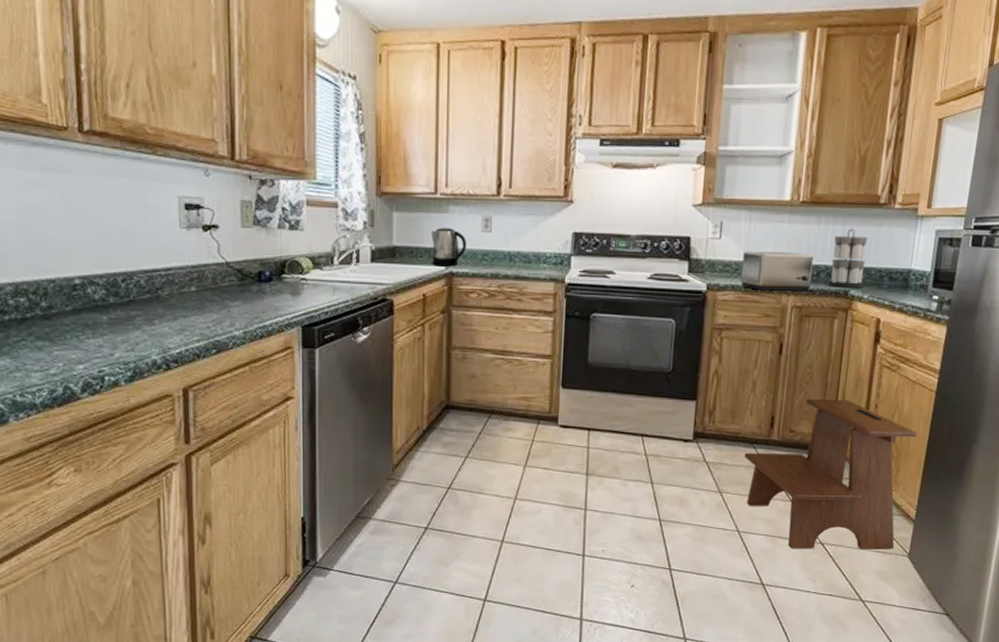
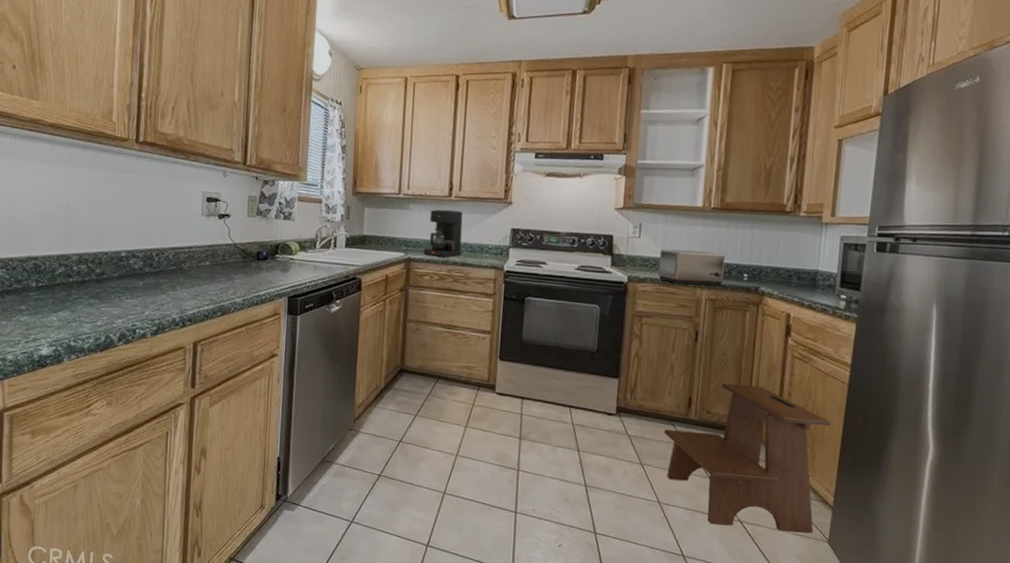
kettle: present [431,226,467,267] -> none [394,221,423,253]
coffee maker: none [467,212,515,271] -> present [423,209,463,258]
spice rack: present [828,228,868,289] -> none [739,232,776,286]

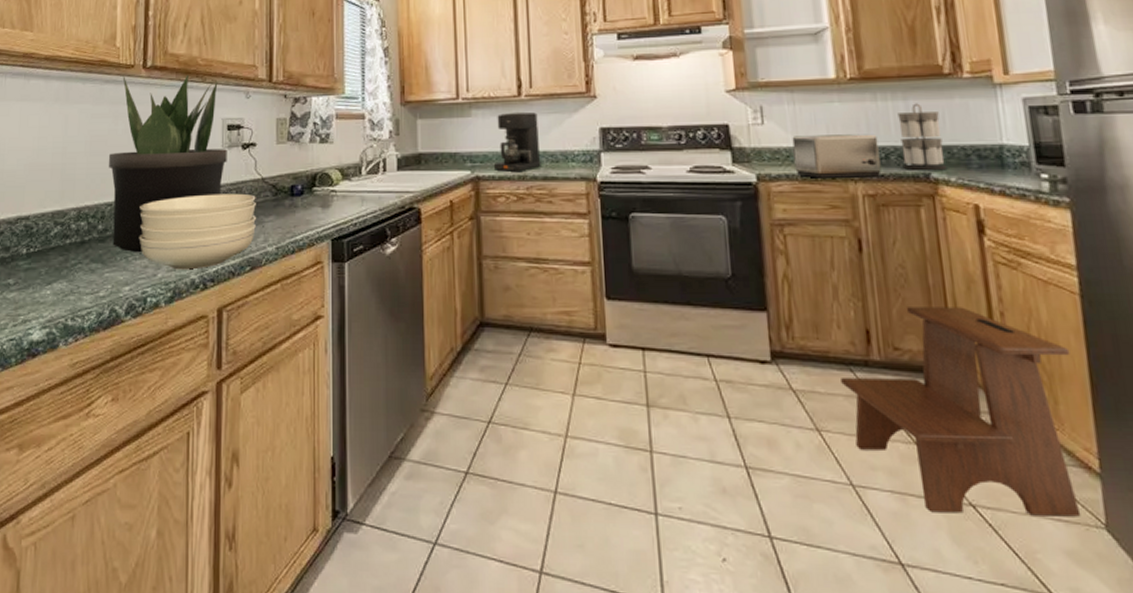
planter: none [104,147,206,294] -> present [108,75,227,253]
bowl: none [130,252,229,311] -> present [139,193,257,270]
spice rack: none [739,232,776,286] -> present [897,103,948,171]

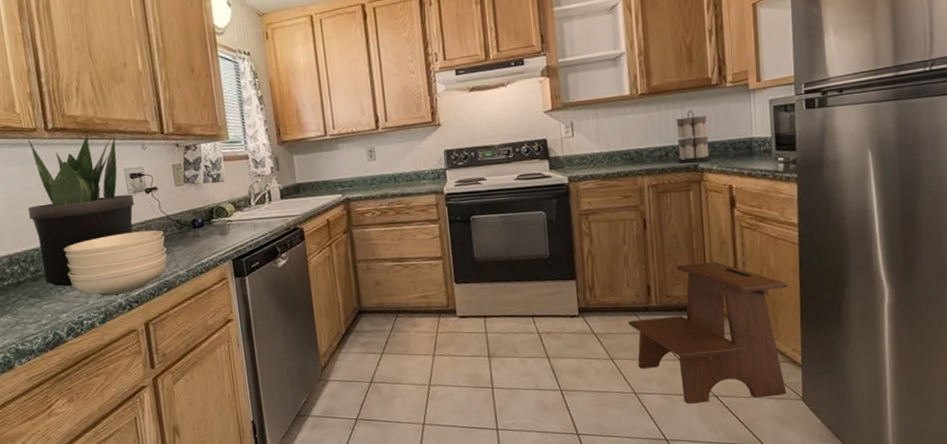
coffee maker: present [493,112,541,173] -> none [360,142,399,192]
toaster: present [792,134,881,180] -> none [595,137,662,177]

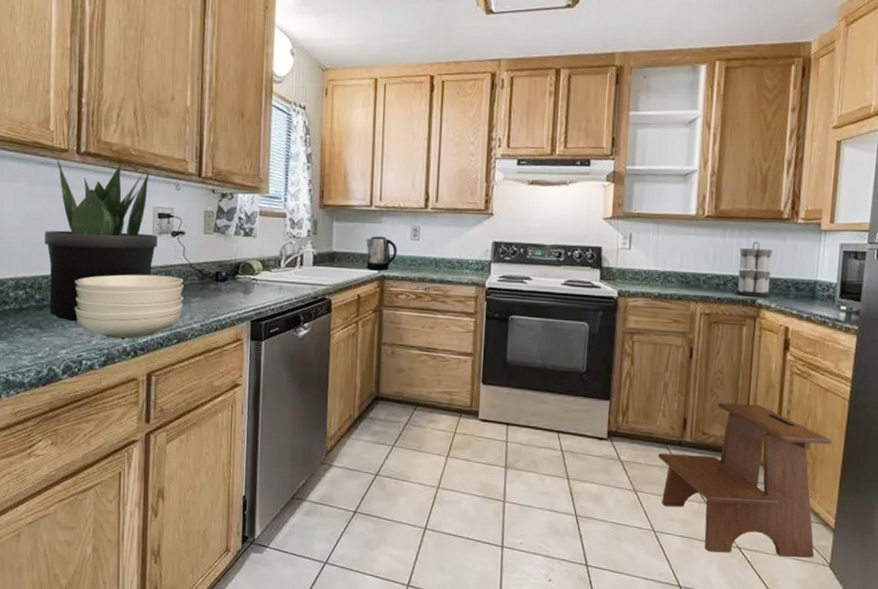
kettle: none [326,161,357,195] -> present [366,235,397,271]

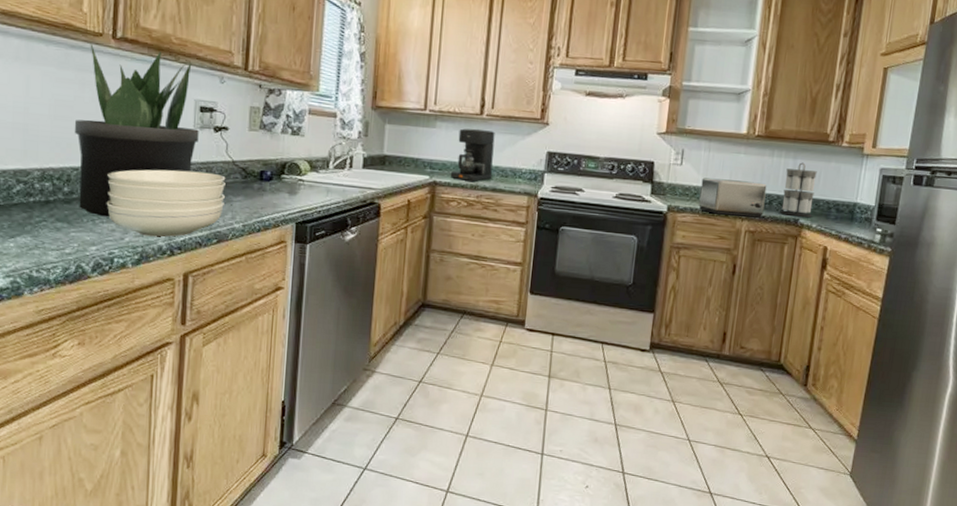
kettle: present [366,235,397,271] -> none [418,140,450,177]
coffee maker: none [398,222,440,275] -> present [450,128,495,183]
toaster: none [650,261,721,301] -> present [699,177,767,219]
step stool: present [658,403,833,558] -> none [697,318,861,467]

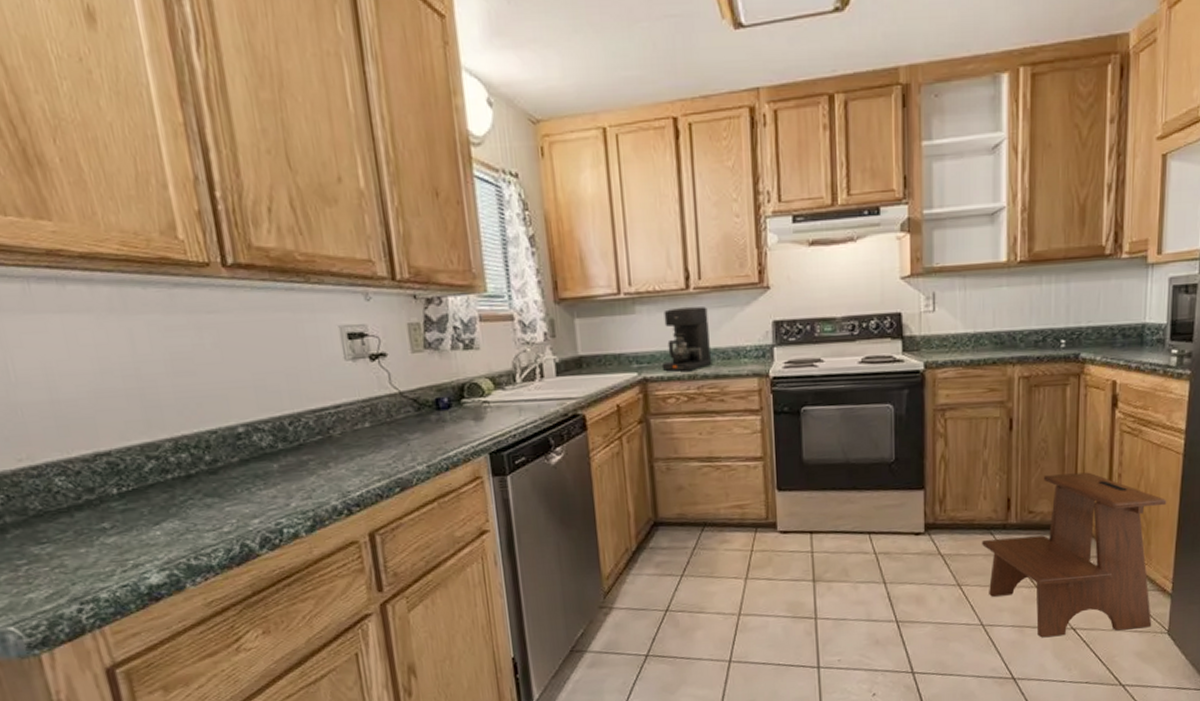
planter: present [74,42,199,218] -> none [196,274,354,483]
bowl: present [106,169,226,238] -> none [253,410,401,497]
step stool: none [697,318,861,467] -> present [982,472,1167,638]
toaster: present [699,177,767,219] -> none [960,317,1038,365]
spice rack: present [780,162,817,218] -> none [1056,285,1095,352]

